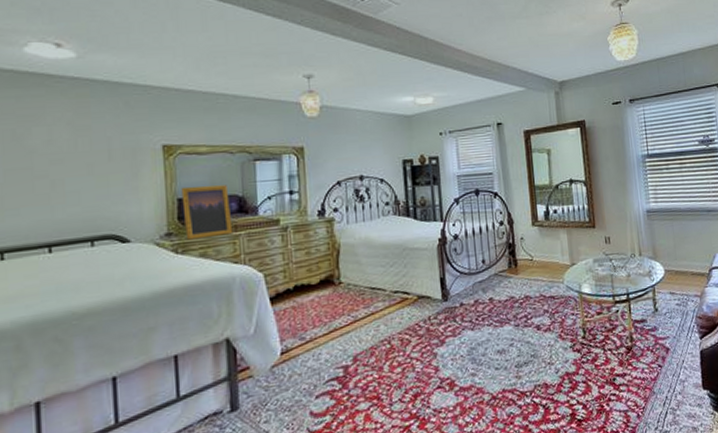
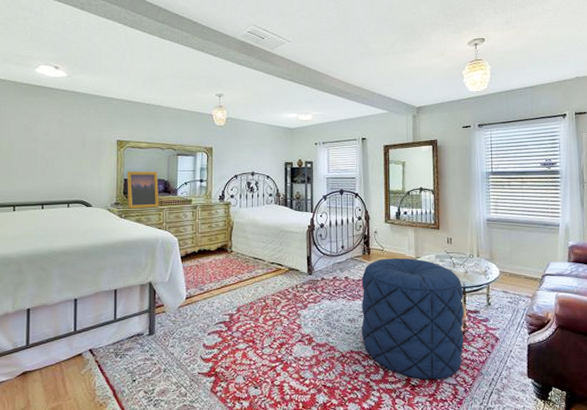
pouf: none [509,266,633,412] -> present [361,257,465,380]

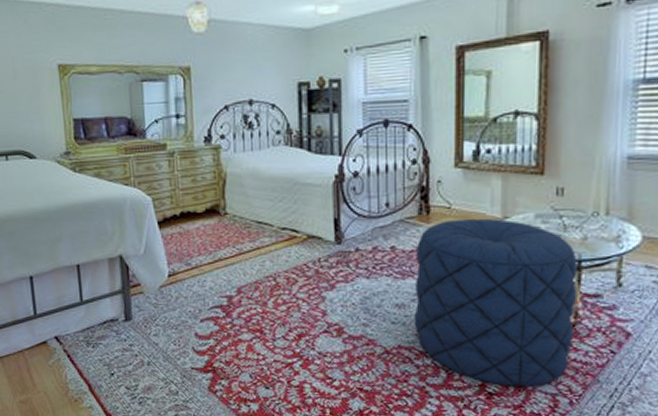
picture frame: present [127,171,159,209] -> none [76,106,123,160]

